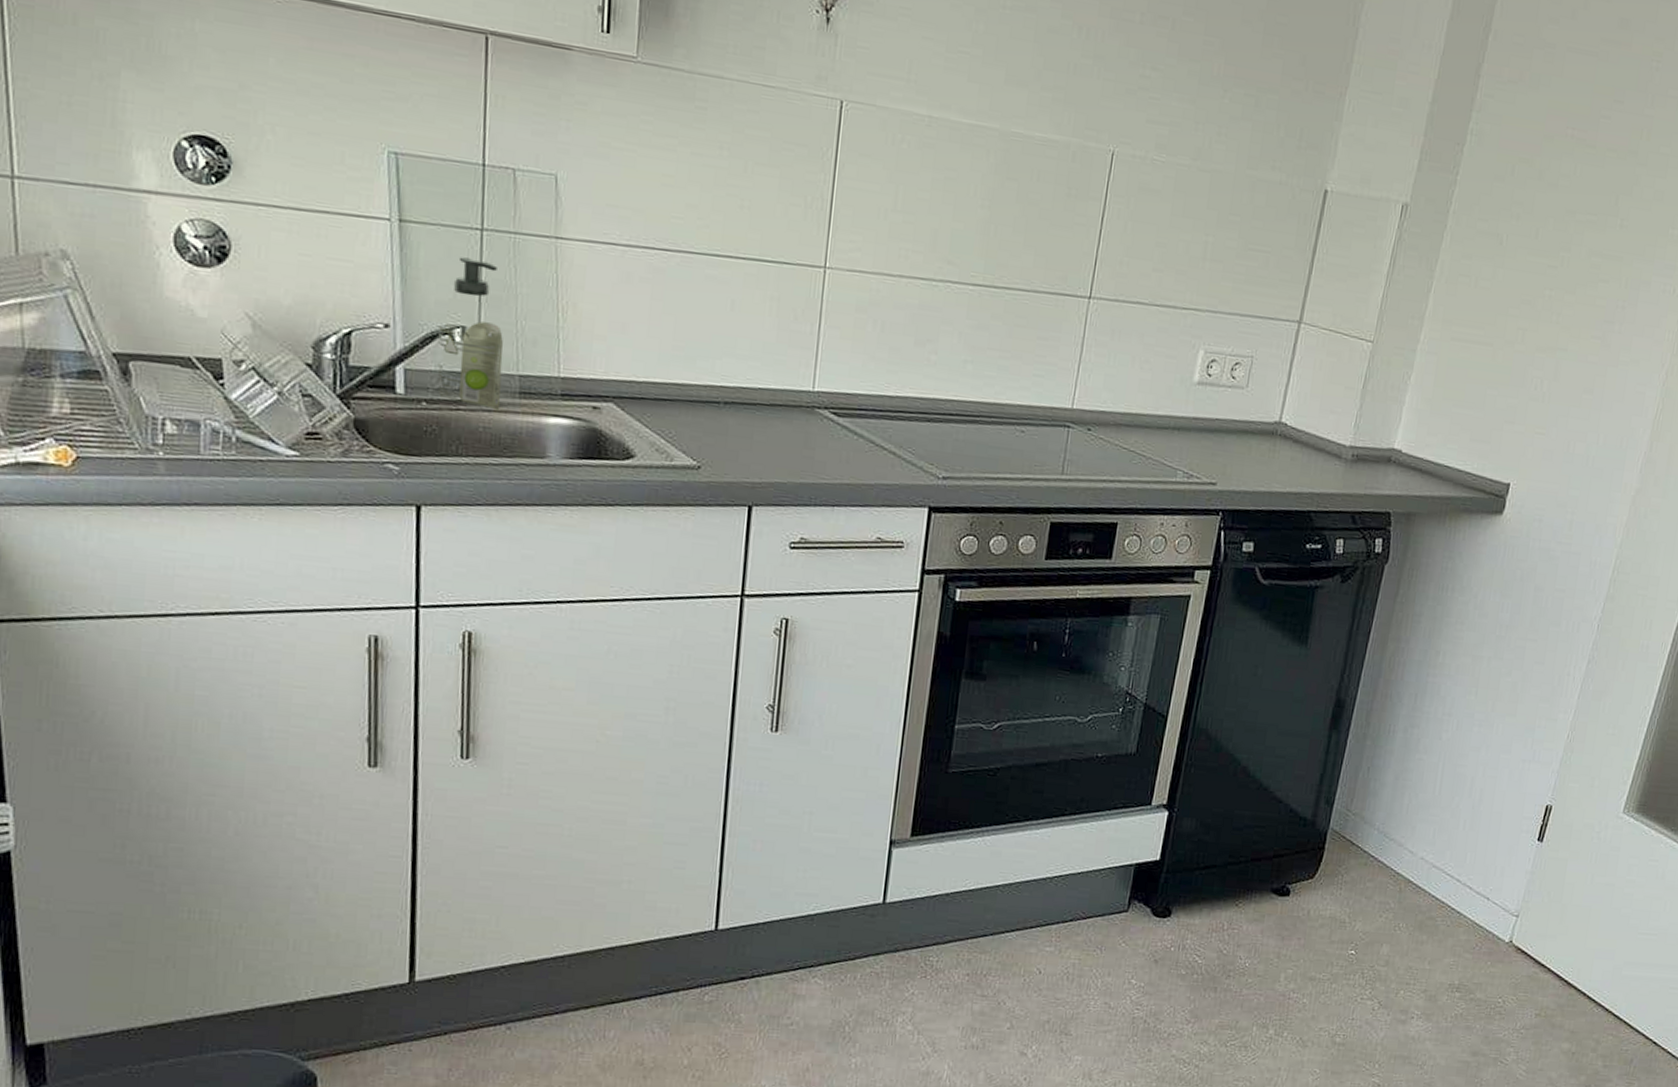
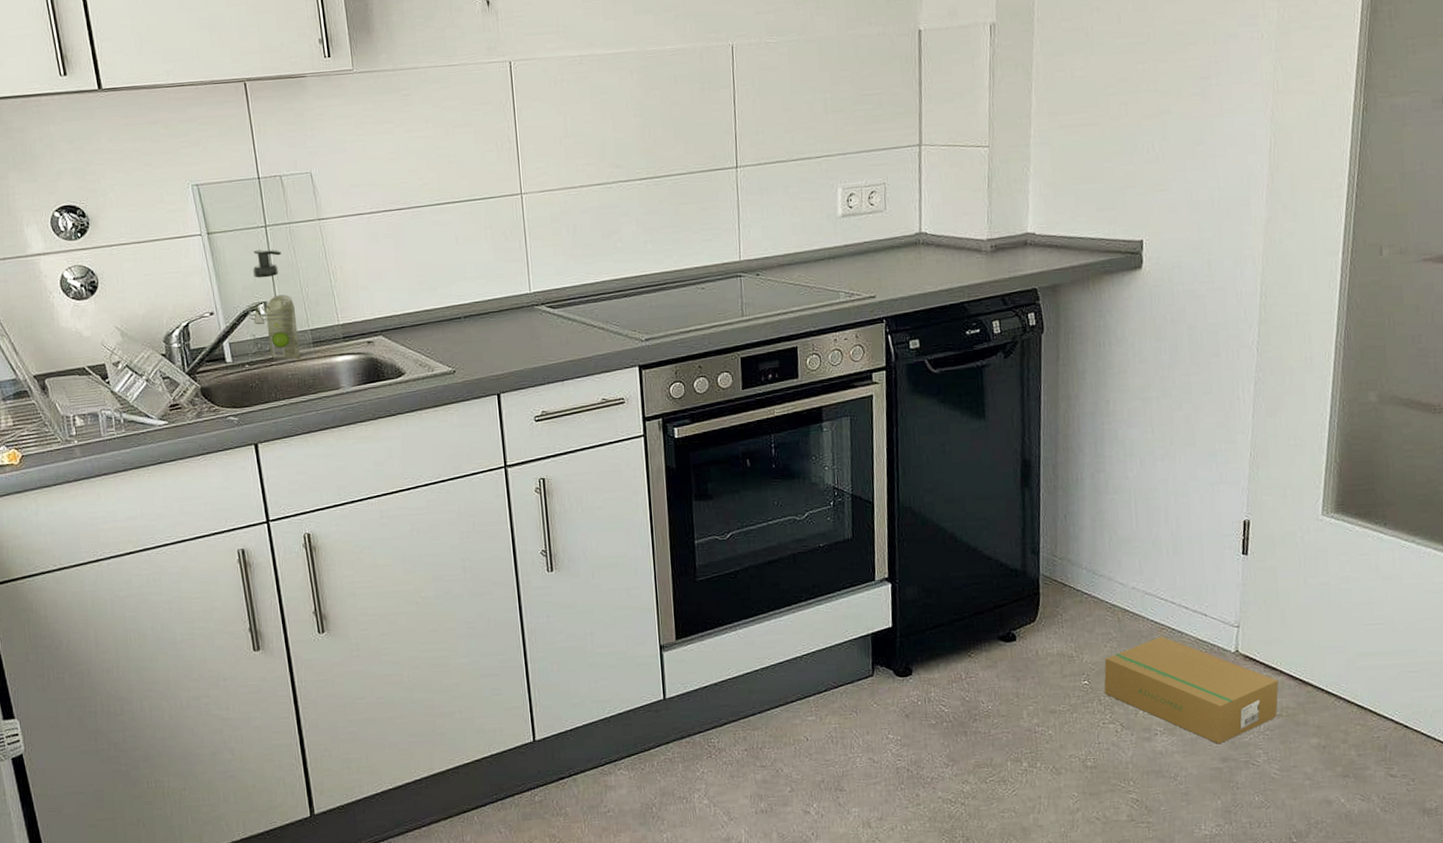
box: none [1369,914,1545,1037] -> present [1104,636,1279,744]

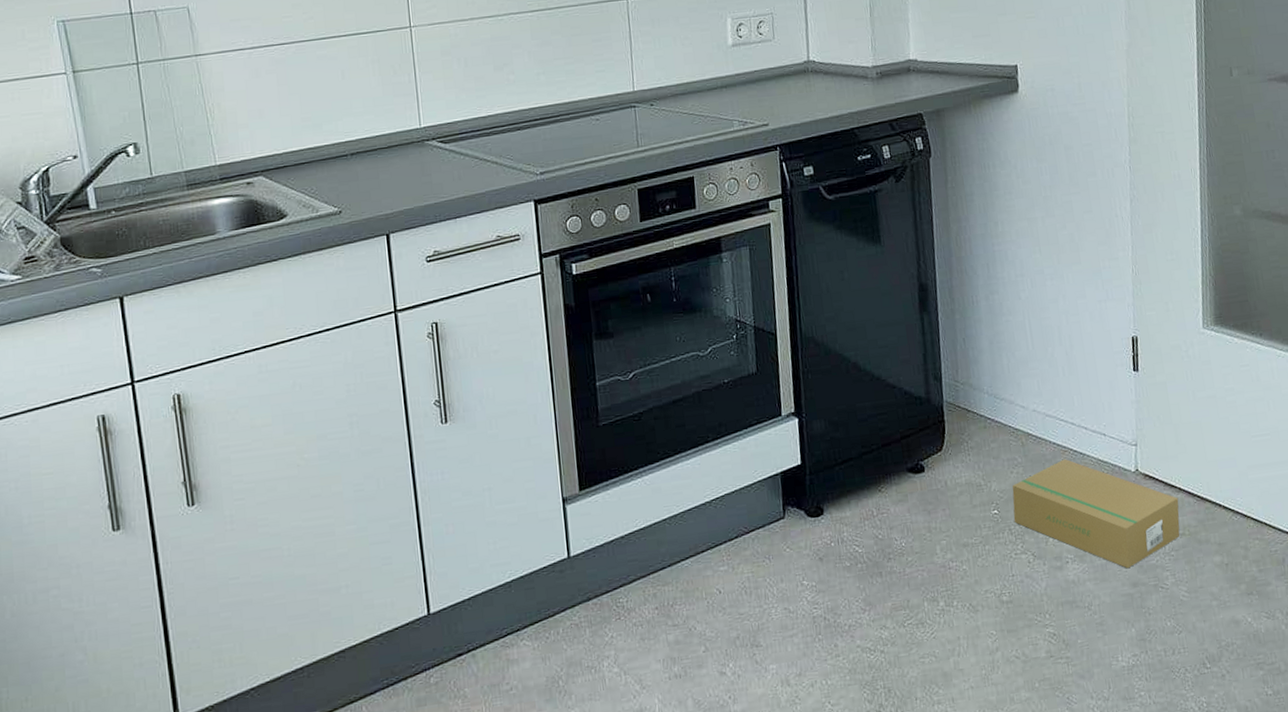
soap dispenser: present [246,249,301,360] -> none [114,87,174,205]

